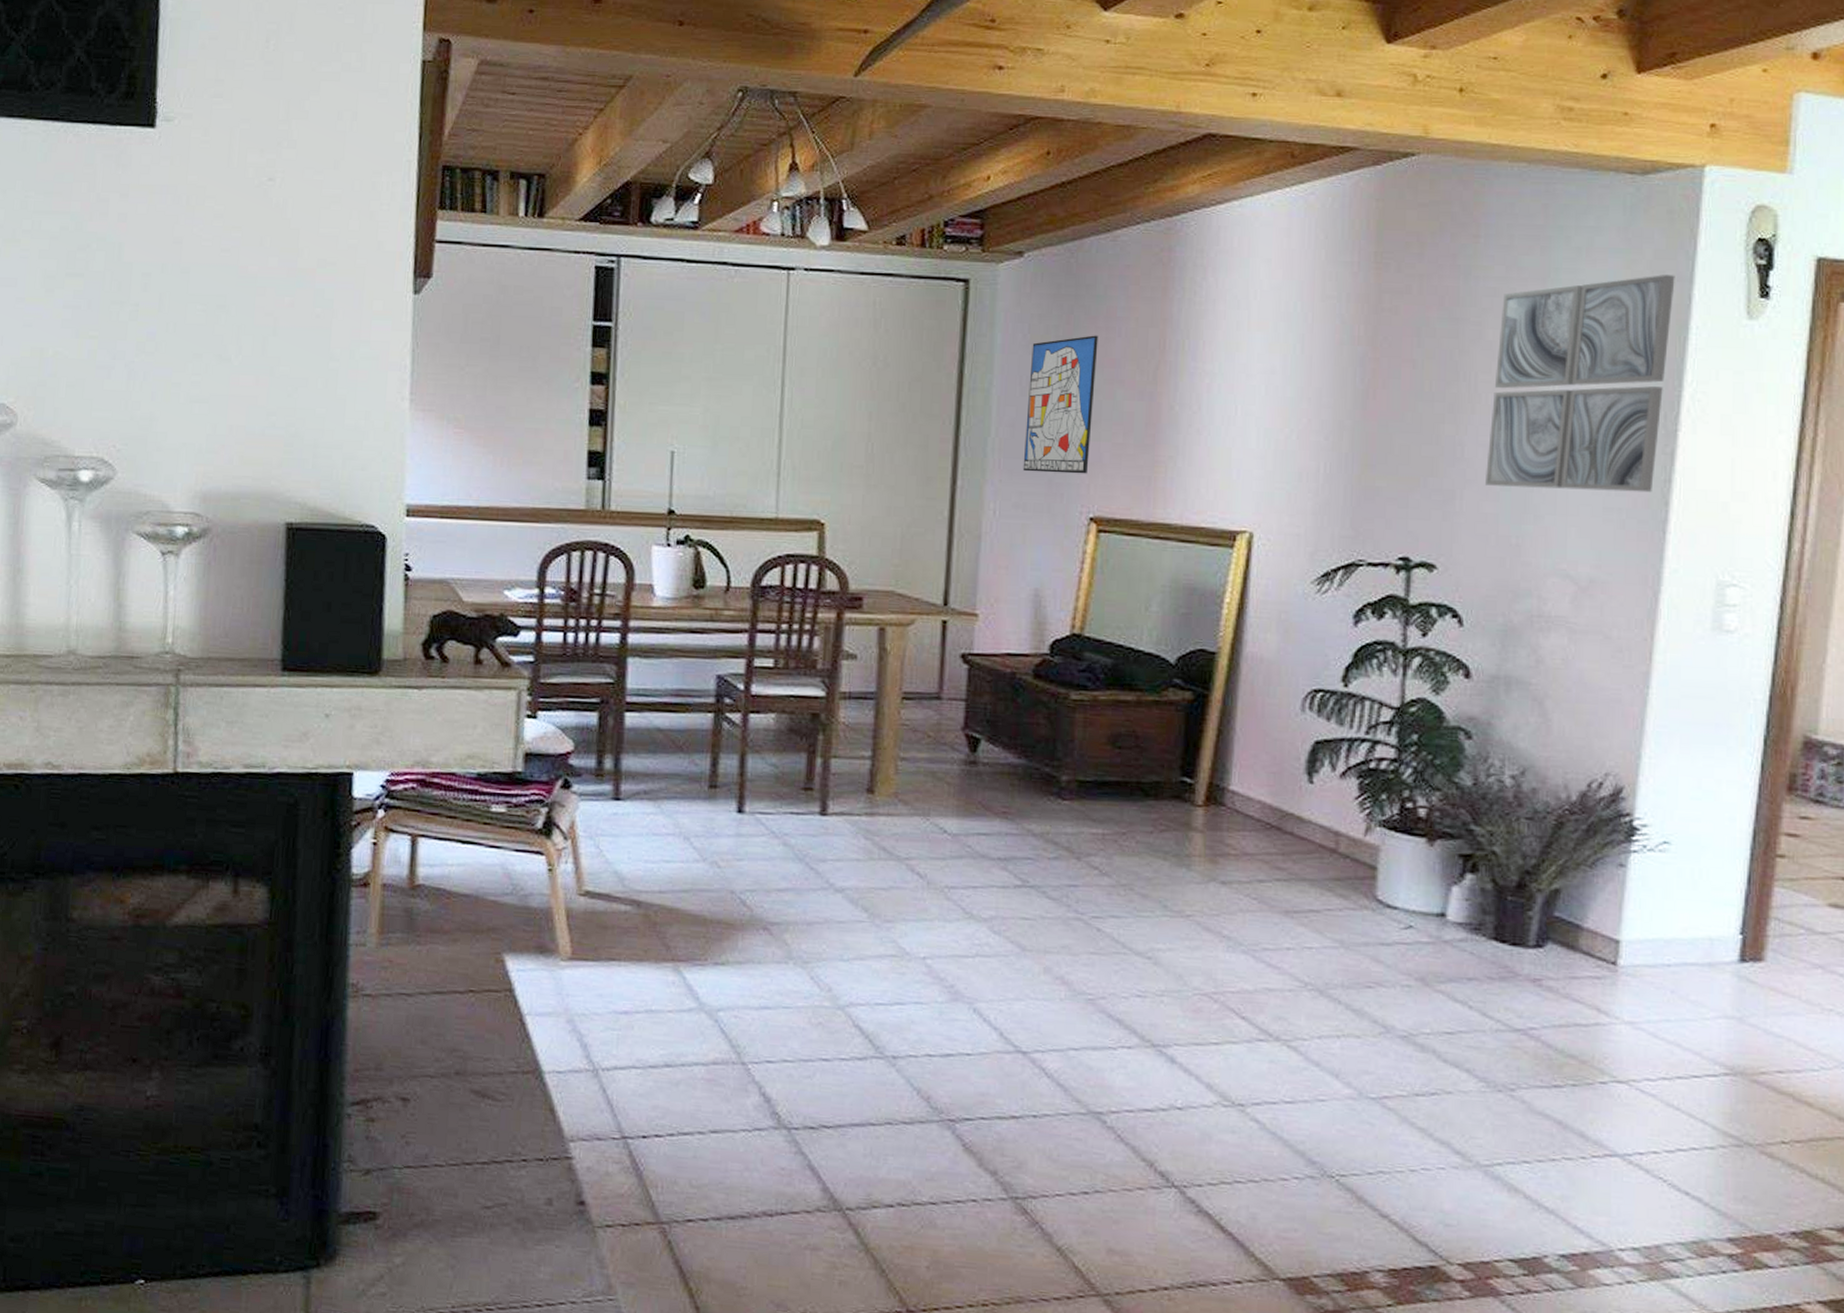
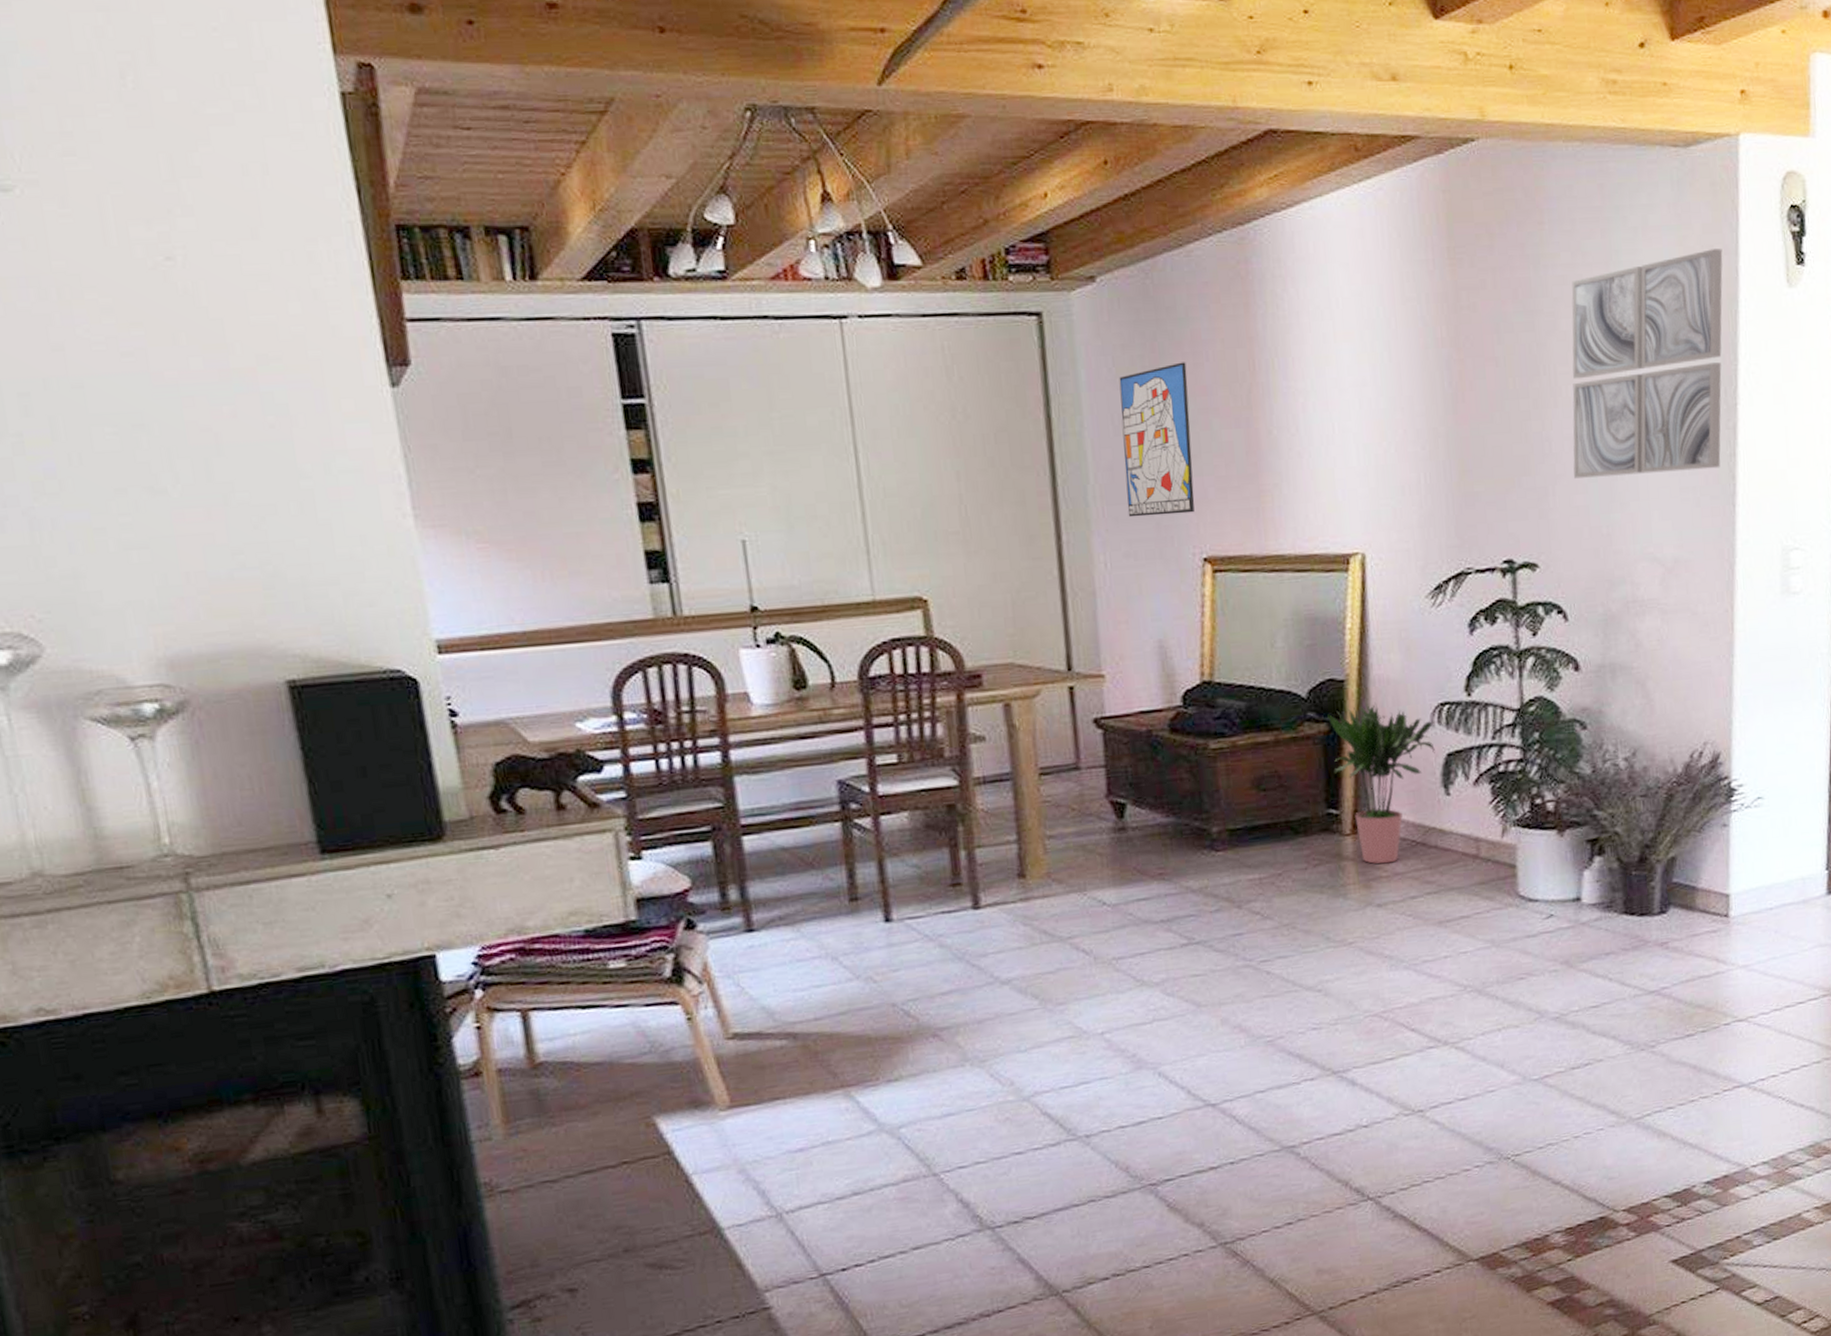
potted plant: none [1193,678,1305,842] -> present [1327,702,1435,864]

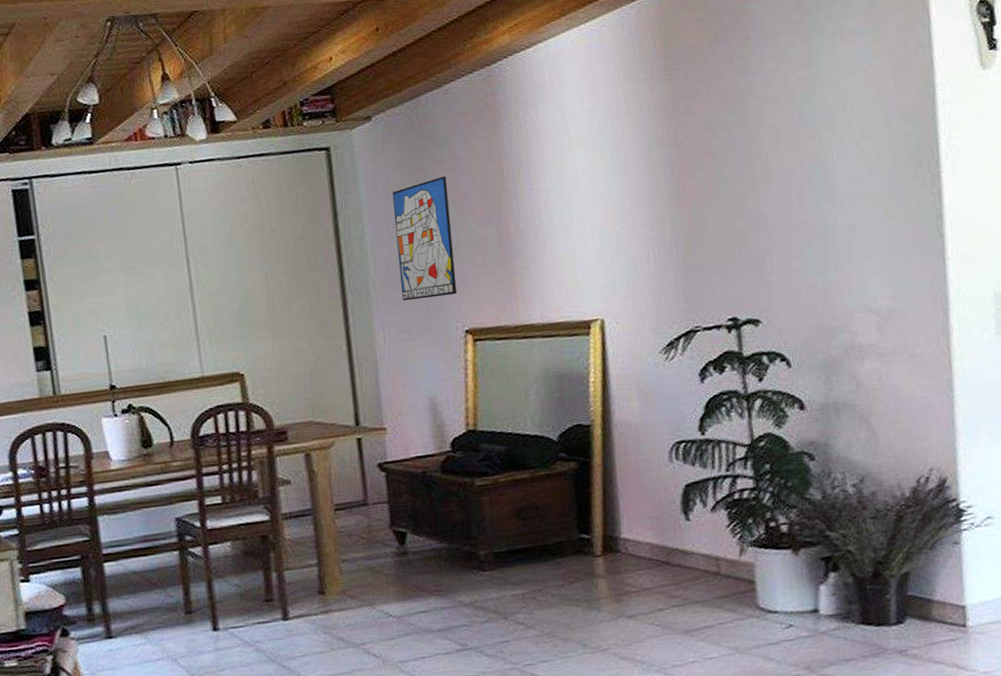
potted plant: present [1327,702,1435,864] -> none [576,442,674,581]
wall art: present [1571,249,1723,479] -> none [777,43,928,246]

